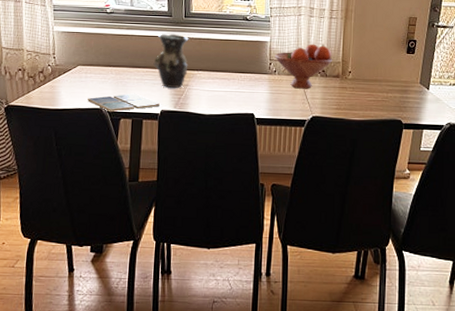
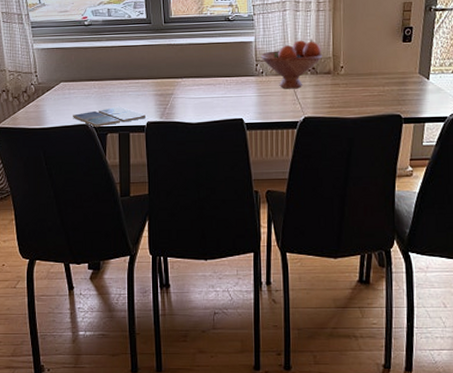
vase: present [153,33,189,89] -> none [136,41,172,99]

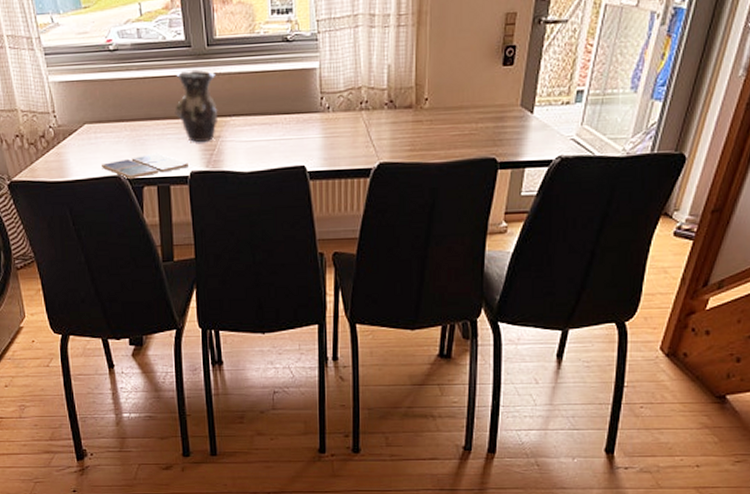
vase: none [136,41,172,99] -> present [174,69,219,143]
fruit bowl: present [260,40,323,89] -> none [326,65,403,128]

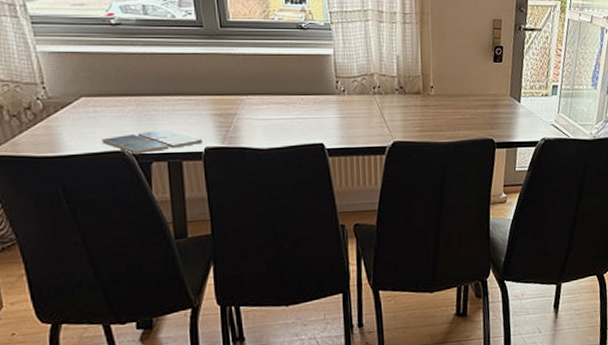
vase: present [174,69,219,143] -> none [186,49,234,120]

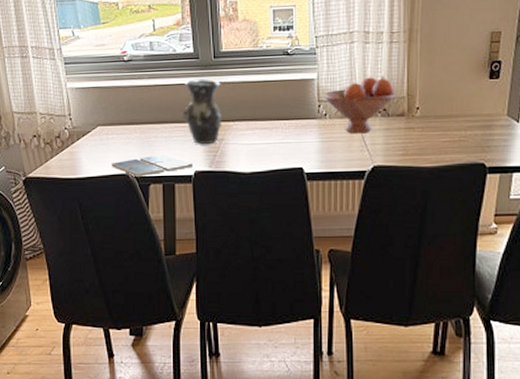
vase: none [186,49,234,120] -> present [182,79,222,145]
fruit bowl: none [341,55,411,110] -> present [323,77,396,134]

